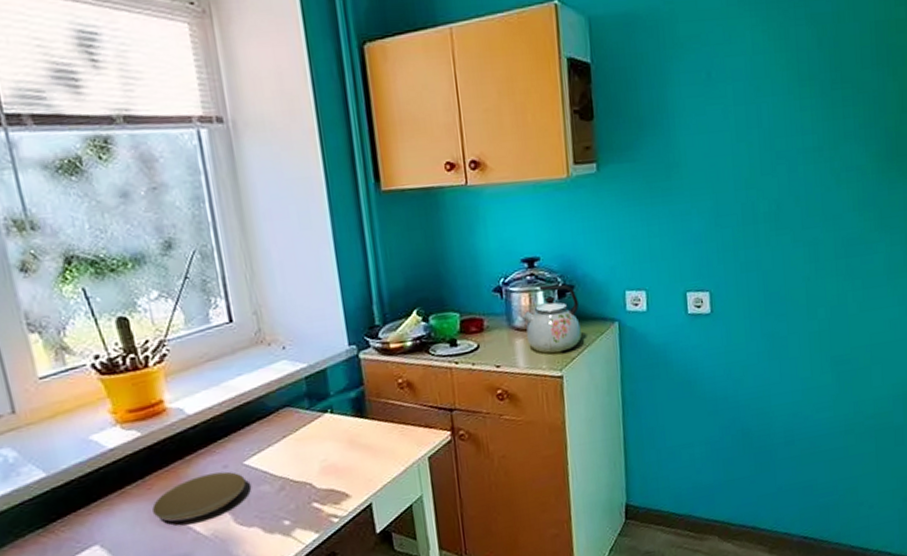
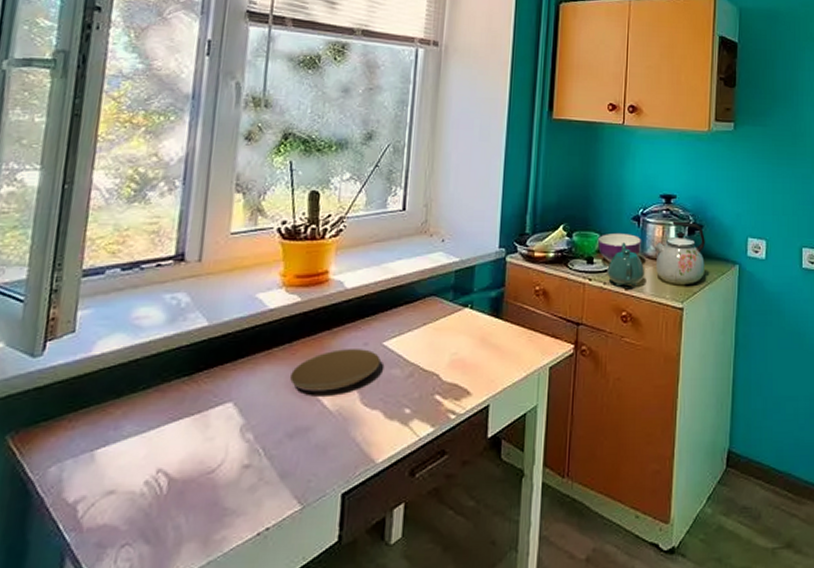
bowl: none [457,307,509,342] -> present [597,232,642,262]
teapot: none [473,318,517,366] -> present [607,242,645,287]

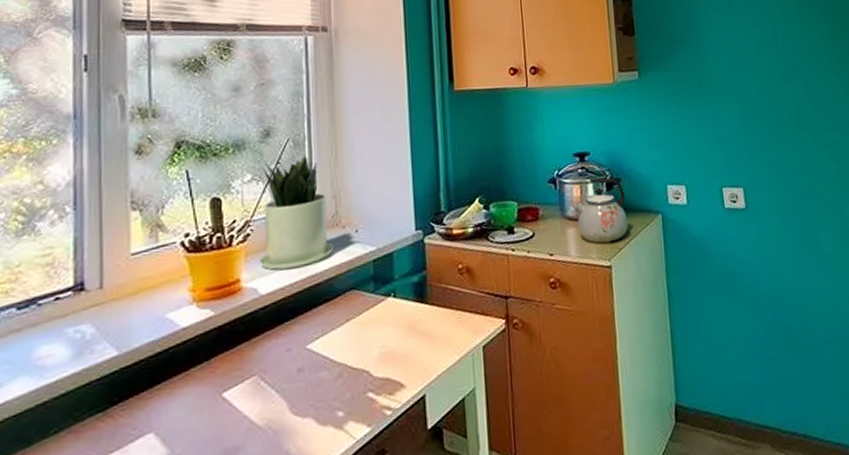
plate: present [290,349,381,392] -> none [213,355,306,409]
planter: none [348,162,420,267] -> present [259,155,334,270]
bowl: present [597,232,642,262] -> none [515,197,562,230]
teapot: present [607,242,645,287] -> none [529,207,569,254]

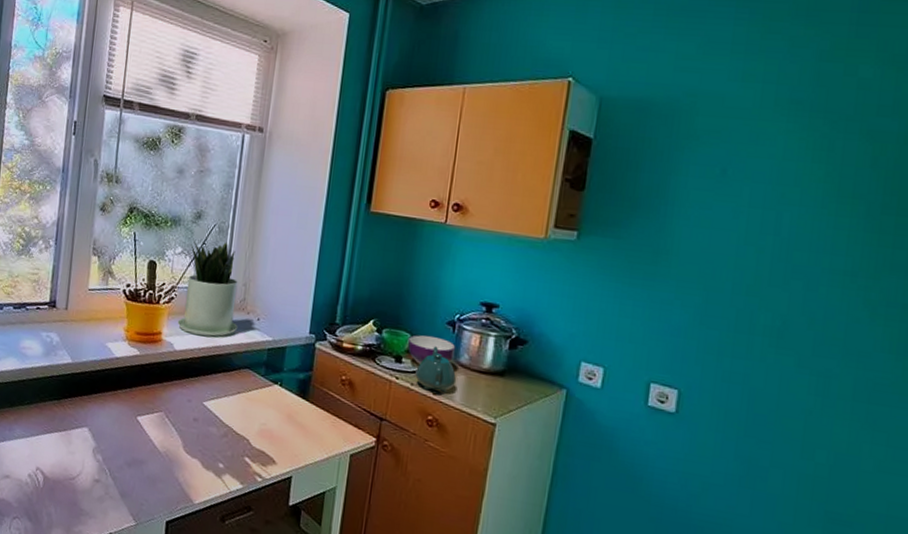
bowl: none [515,197,562,230] -> present [407,334,456,364]
teapot: none [529,207,569,254] -> present [415,346,457,394]
kettle: present [574,177,628,243] -> none [468,331,529,401]

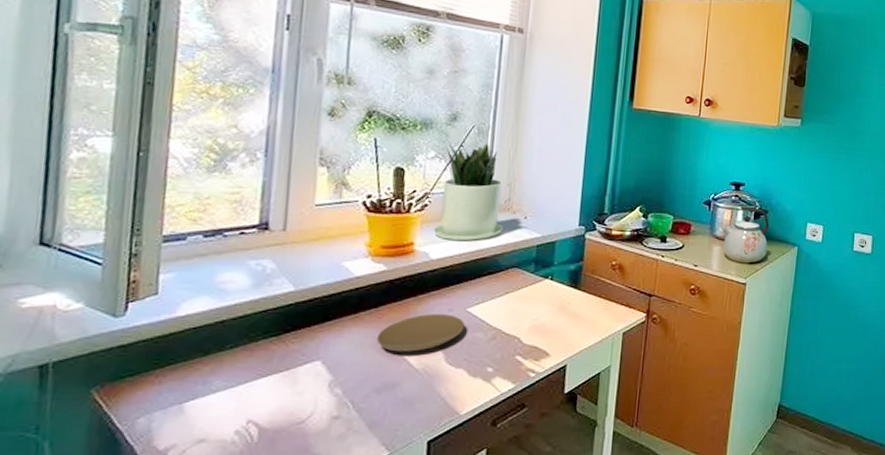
plate: none [130,401,201,435] -> present [377,314,465,352]
bowl: present [407,334,456,364] -> none [670,215,712,241]
teapot: present [415,346,457,394] -> none [678,224,714,264]
kettle: none [468,331,529,401] -> present [723,206,769,263]

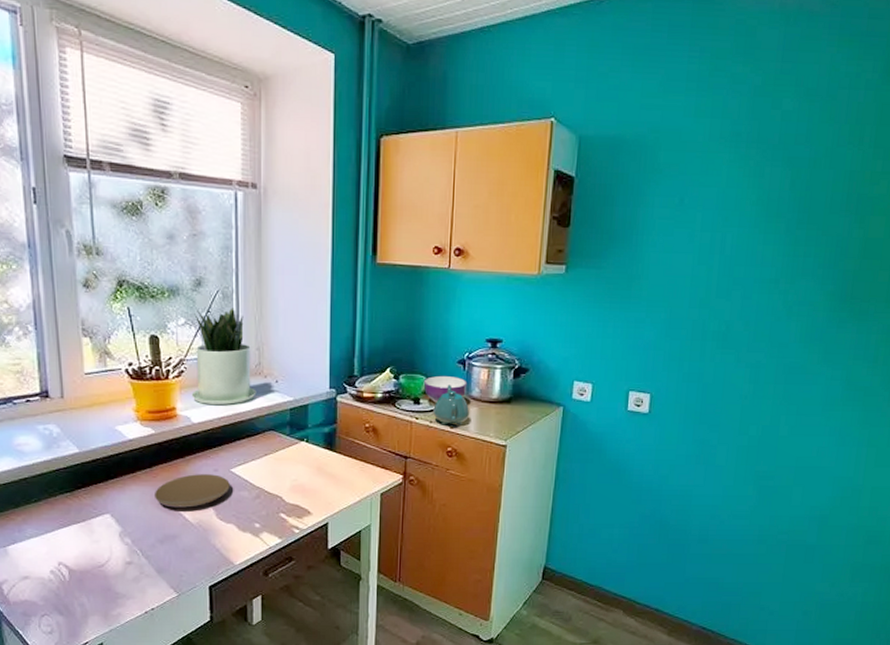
bowl: none [670,215,712,241] -> present [423,375,468,403]
teapot: none [678,224,714,264] -> present [433,385,470,426]
kettle: present [723,206,769,263] -> none [479,364,530,424]

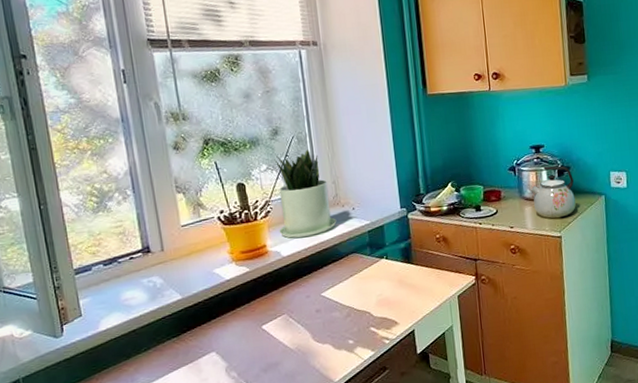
plate: present [155,474,230,508] -> none [254,300,322,337]
bowl: present [423,375,468,403] -> none [481,182,520,208]
teapot: present [433,385,470,426] -> none [493,190,526,227]
kettle: none [479,364,530,424] -> present [530,165,576,218]

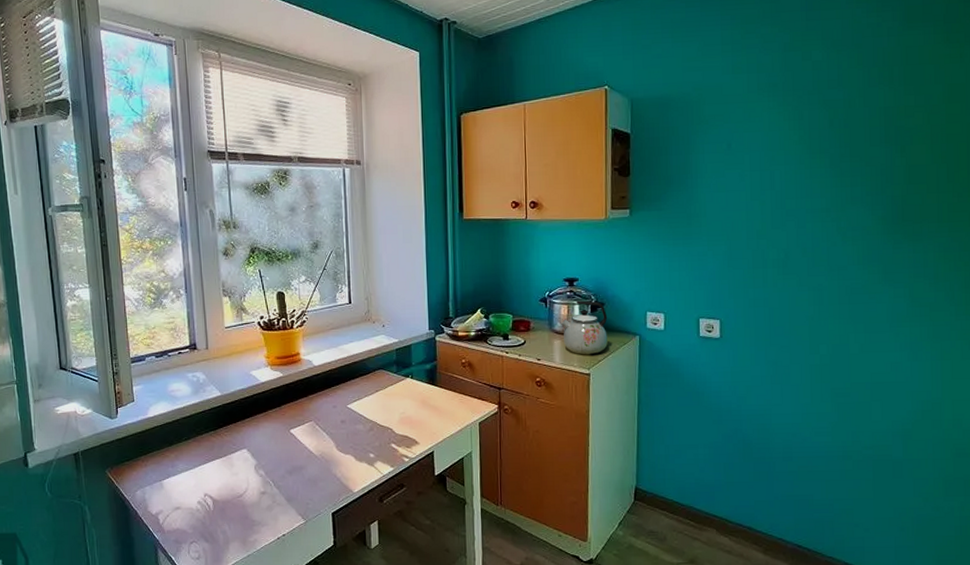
planter: present [274,149,337,238] -> none [312,265,367,349]

